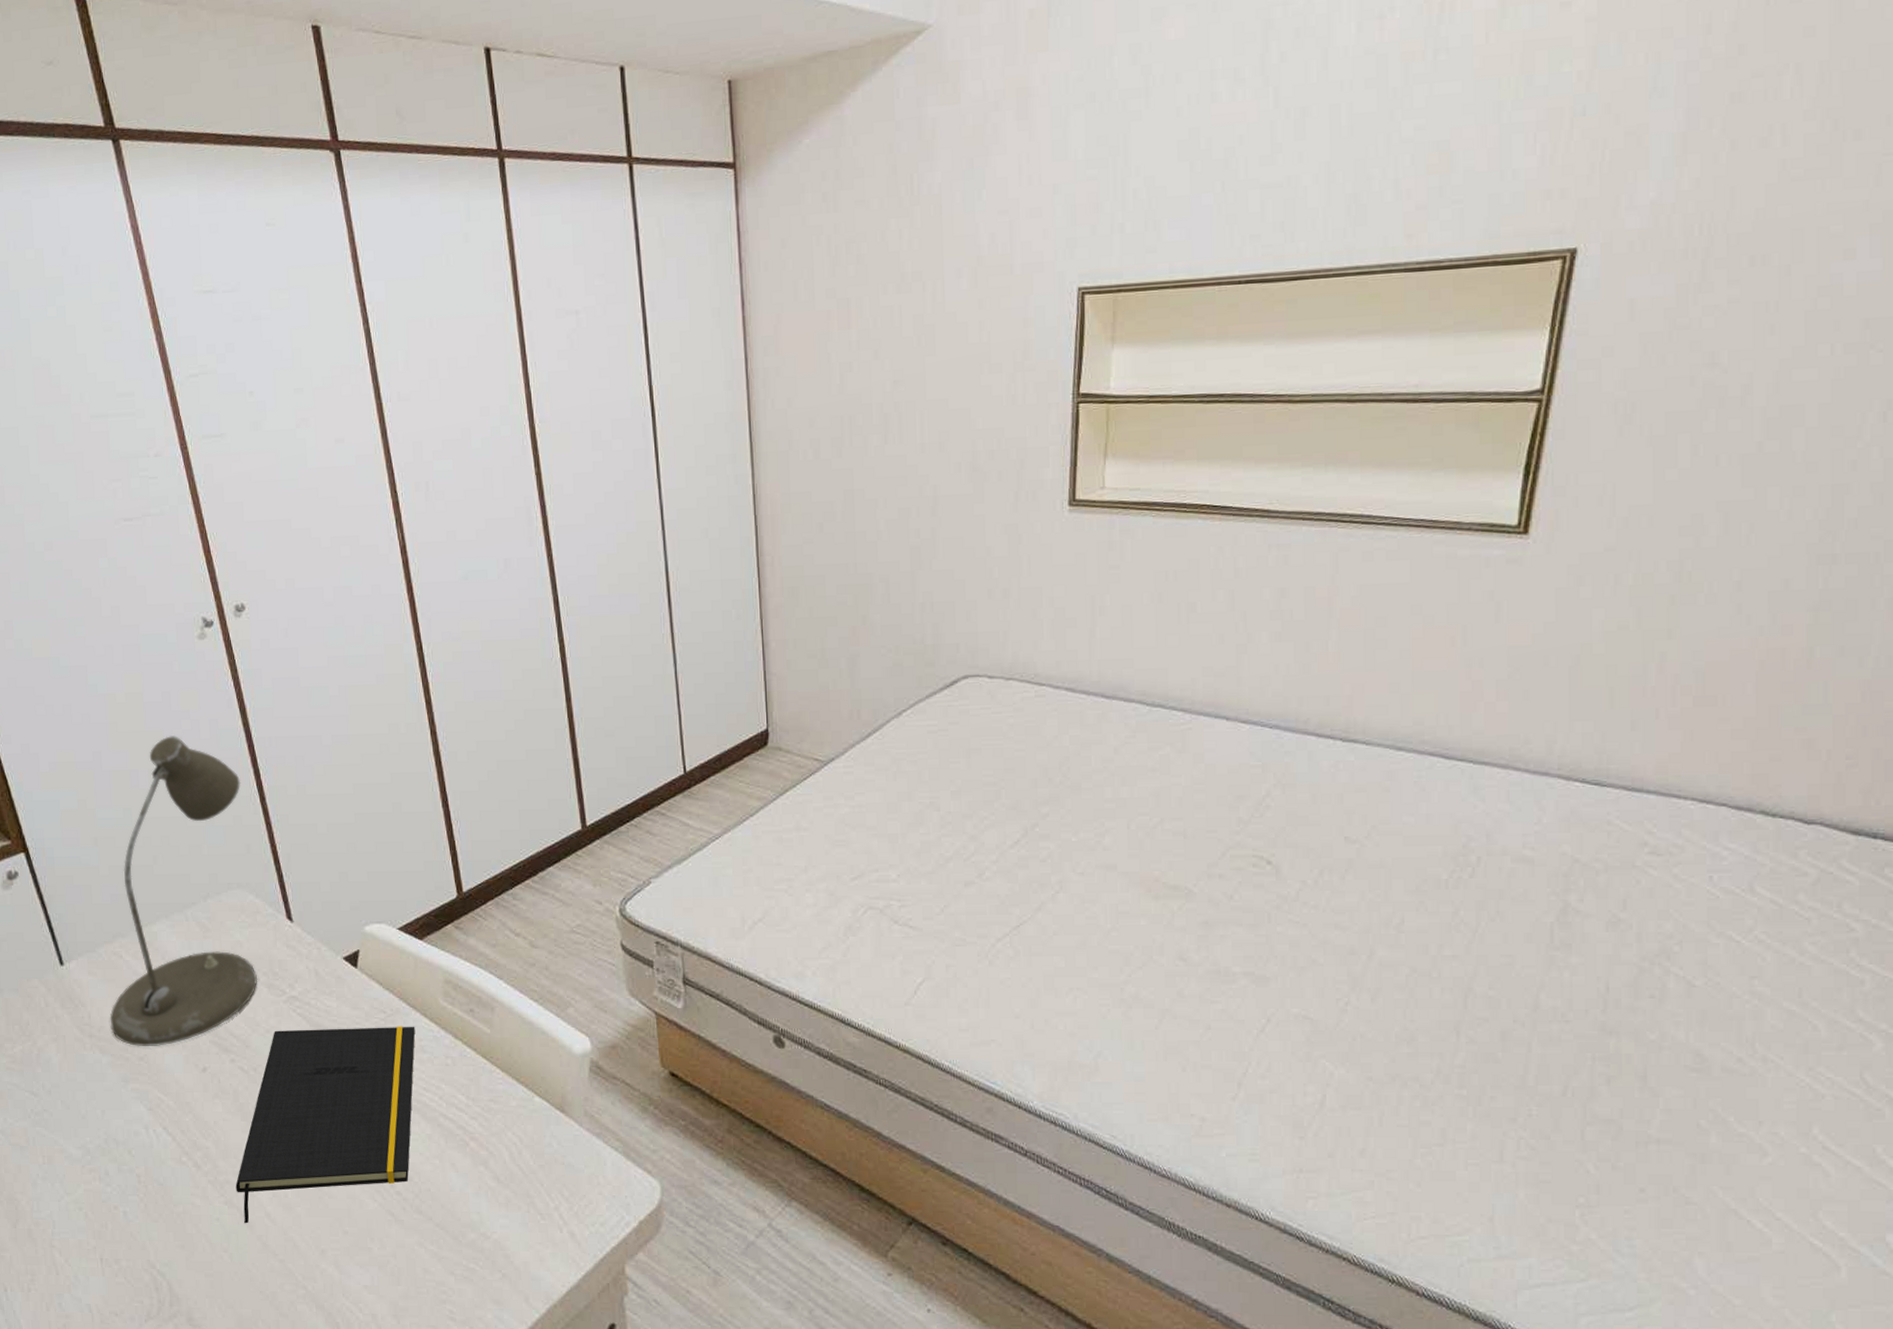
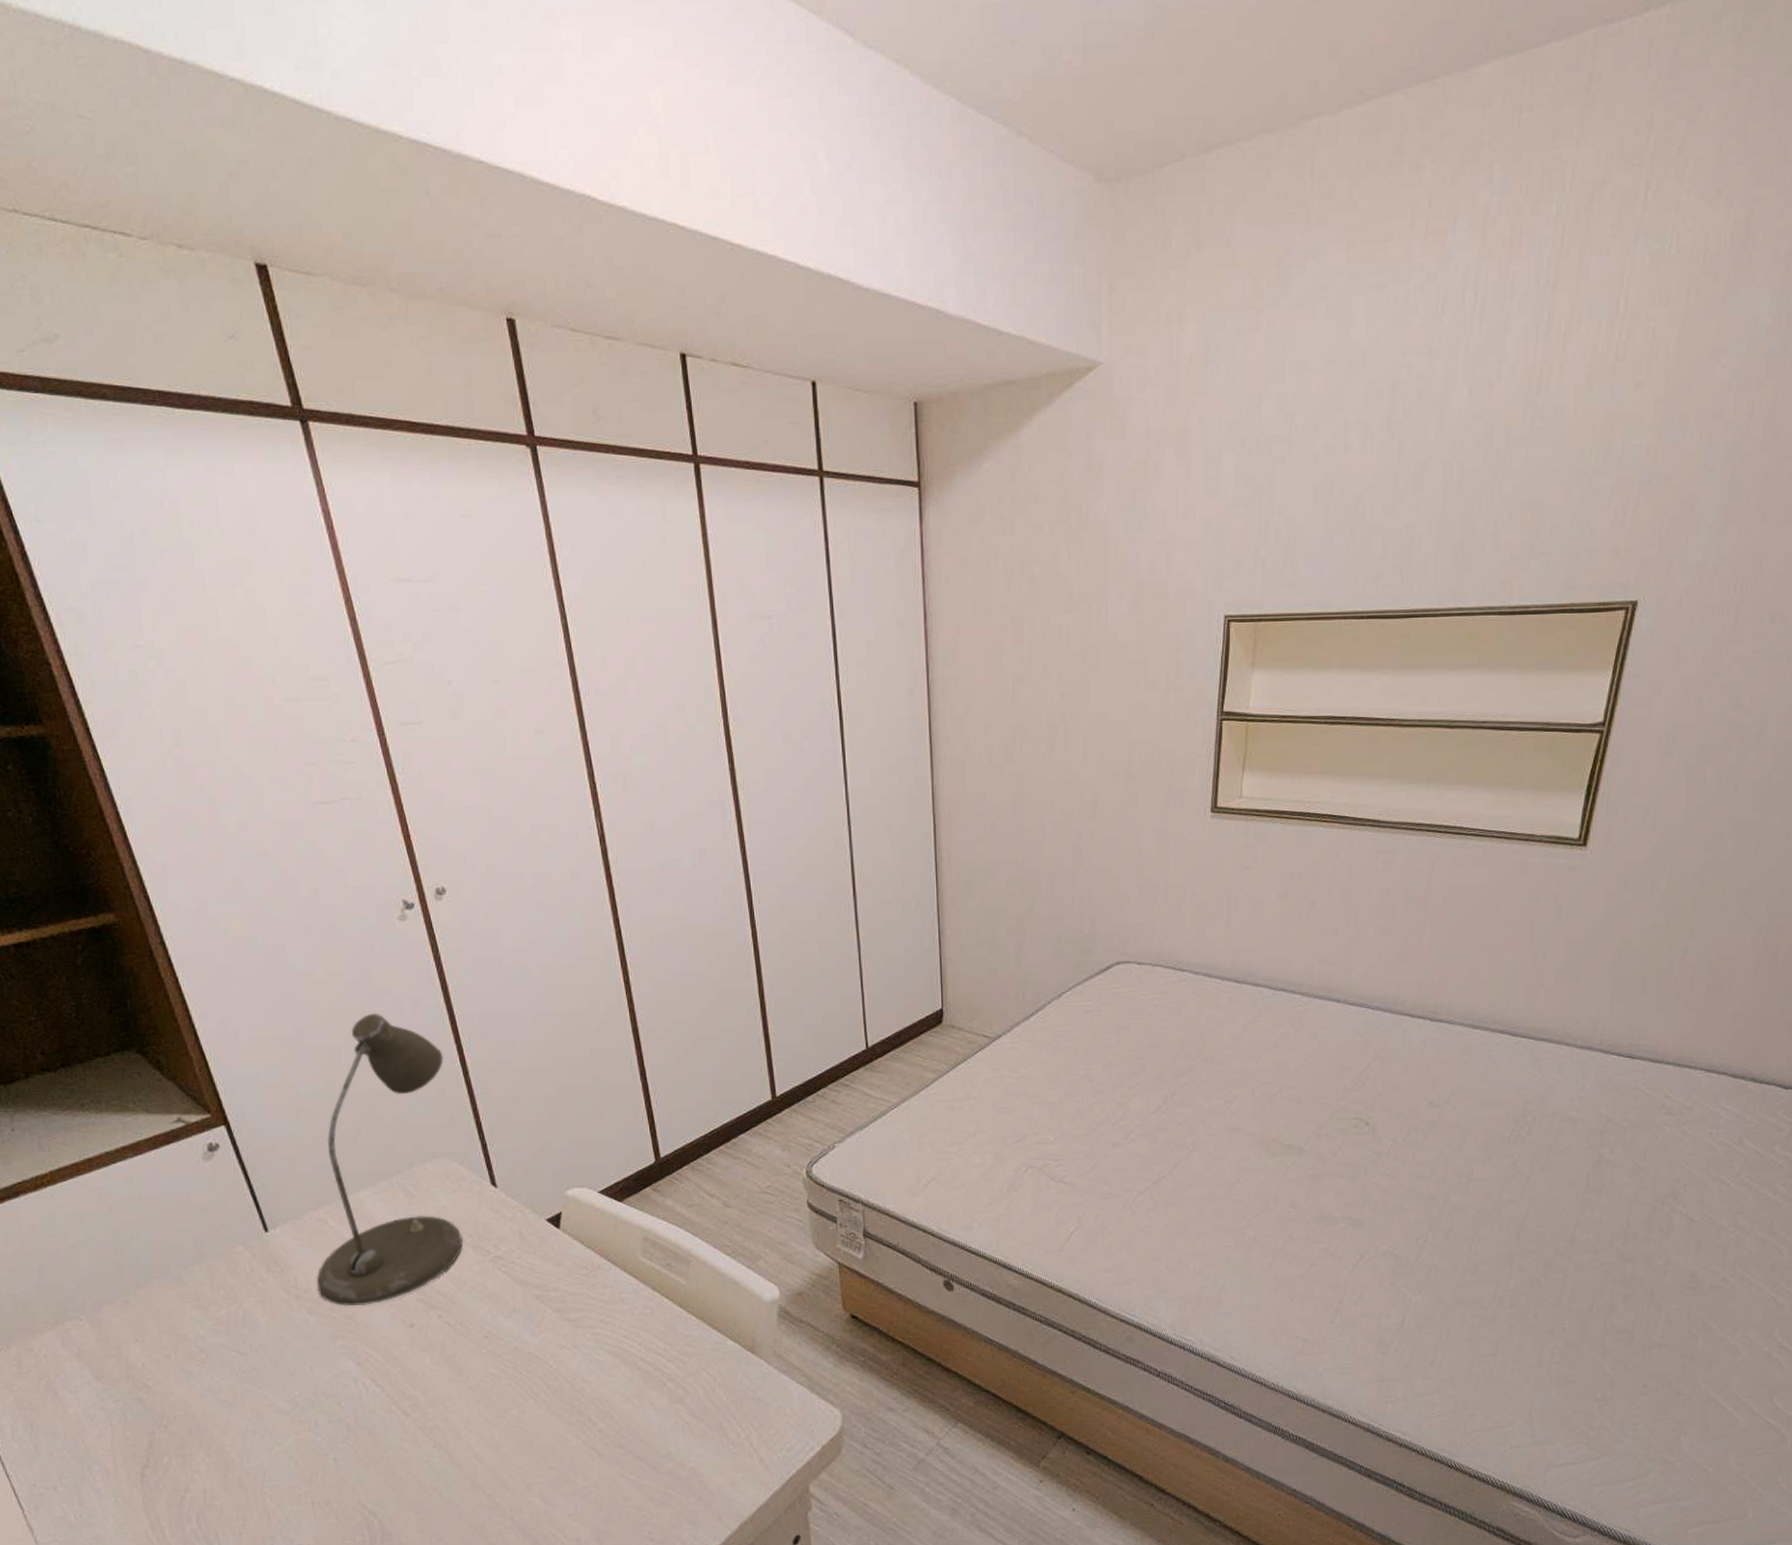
notepad: present [235,1026,415,1224] -> none [444,1280,616,1464]

